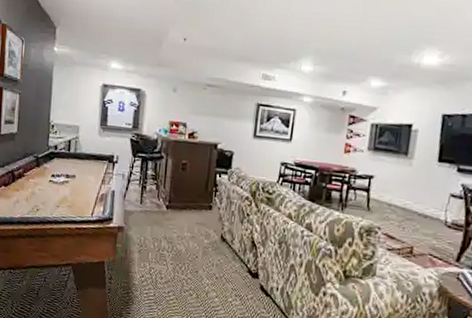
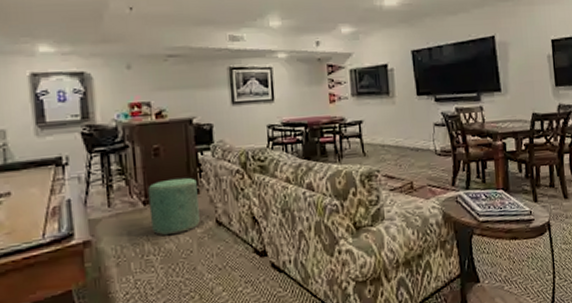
ottoman: none [169,191,212,240] -> present [147,177,200,235]

